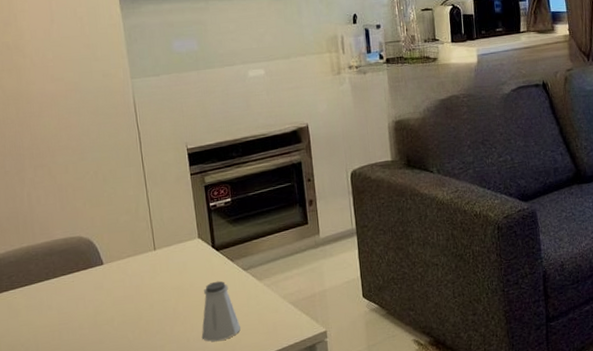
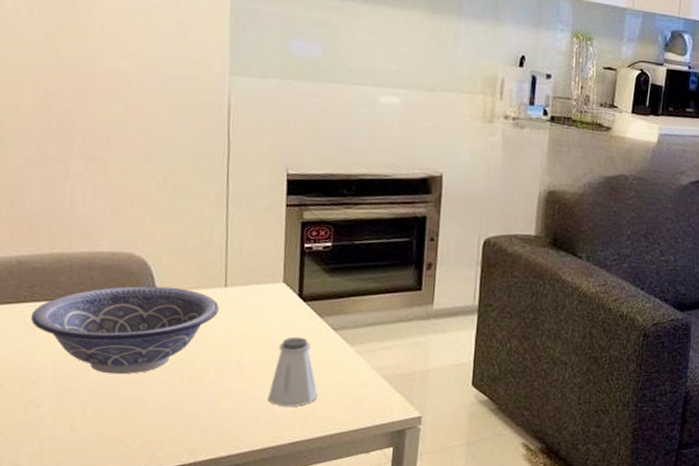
decorative bowl: none [13,257,153,338] -> present [31,285,219,375]

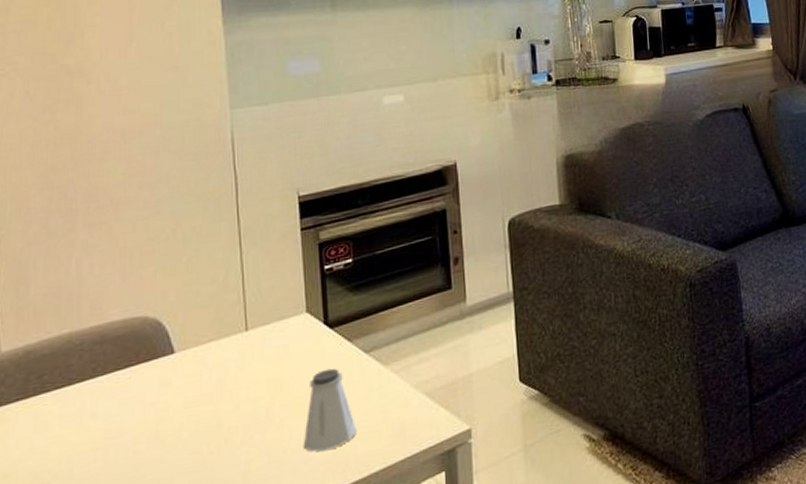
decorative bowl: present [31,285,219,375] -> none [42,342,241,457]

